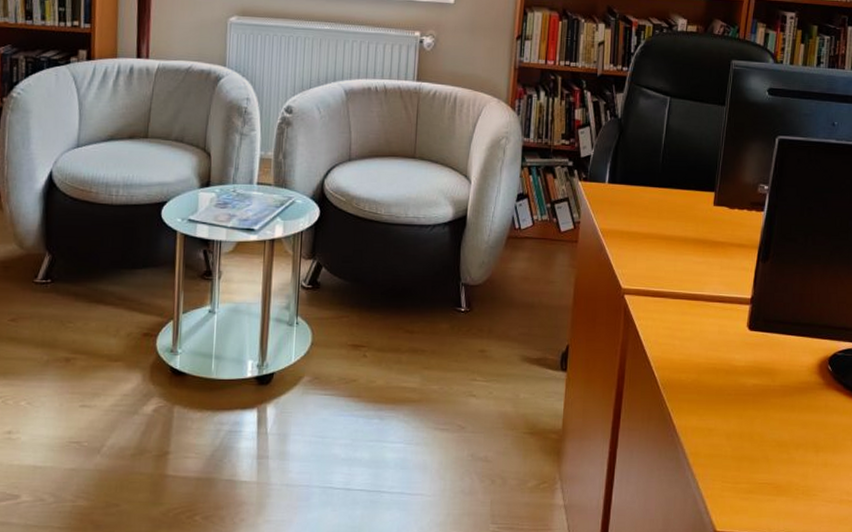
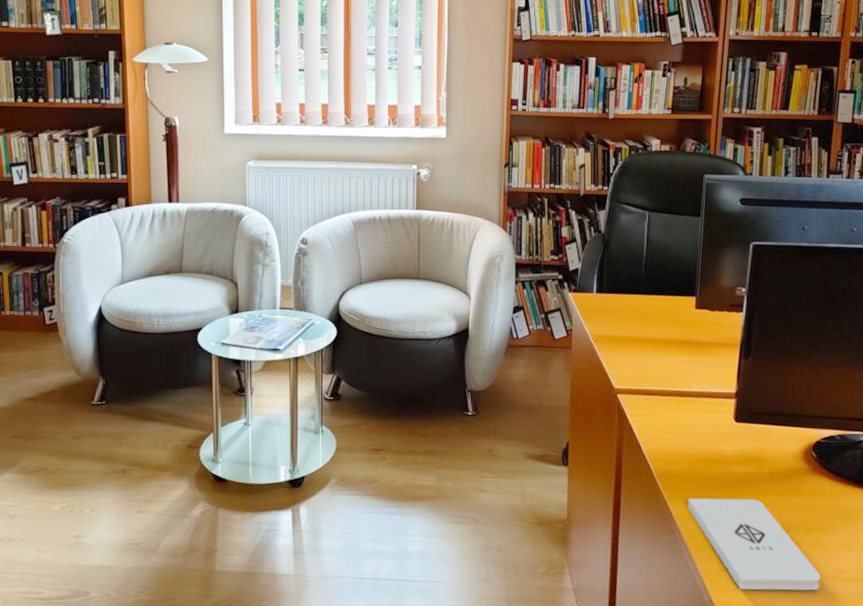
notepad: none [692,410,829,515] -> present [687,498,821,591]

